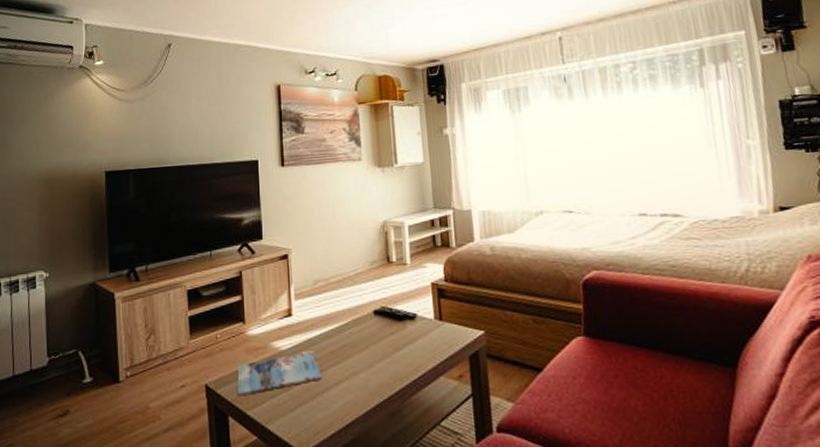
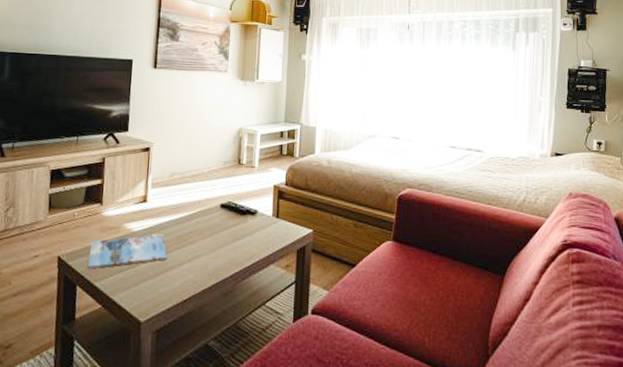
basket: none [190,296,227,331] -> present [50,178,88,208]

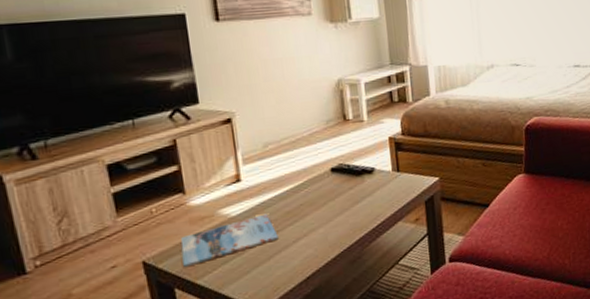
basket: present [50,178,88,208] -> none [113,167,161,208]

